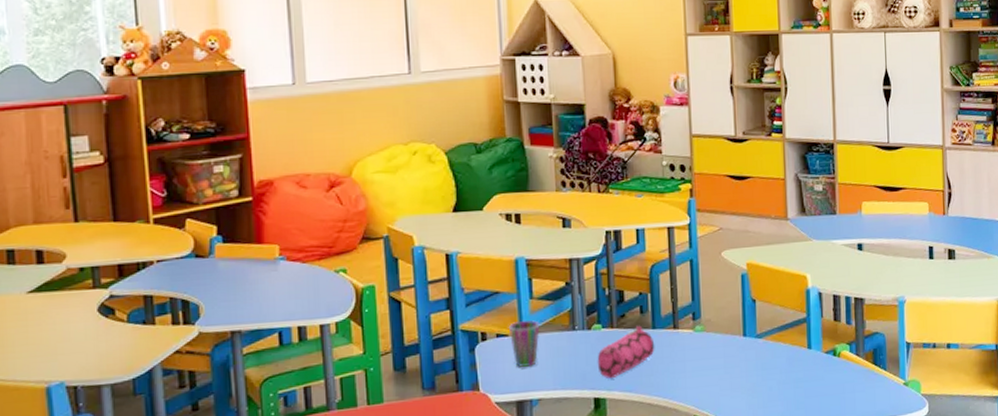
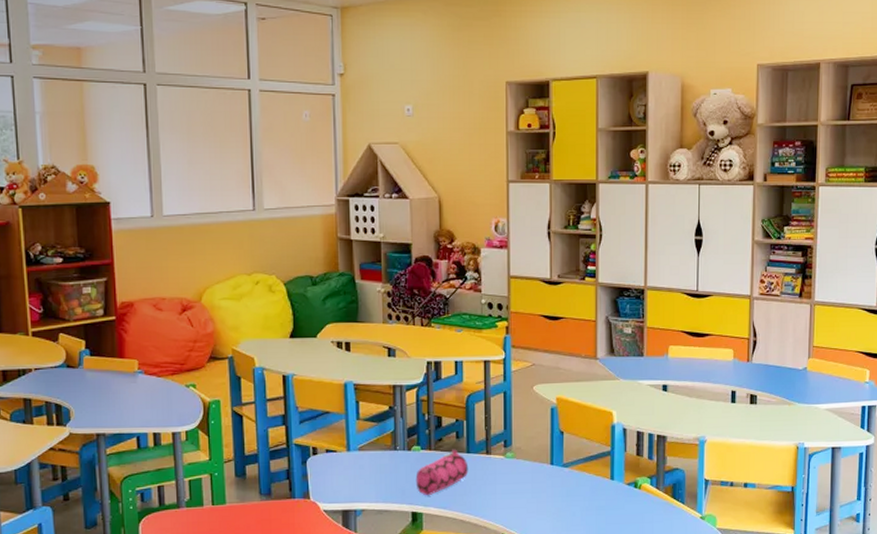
cup: present [509,320,540,368] -> none [338,439,365,481]

